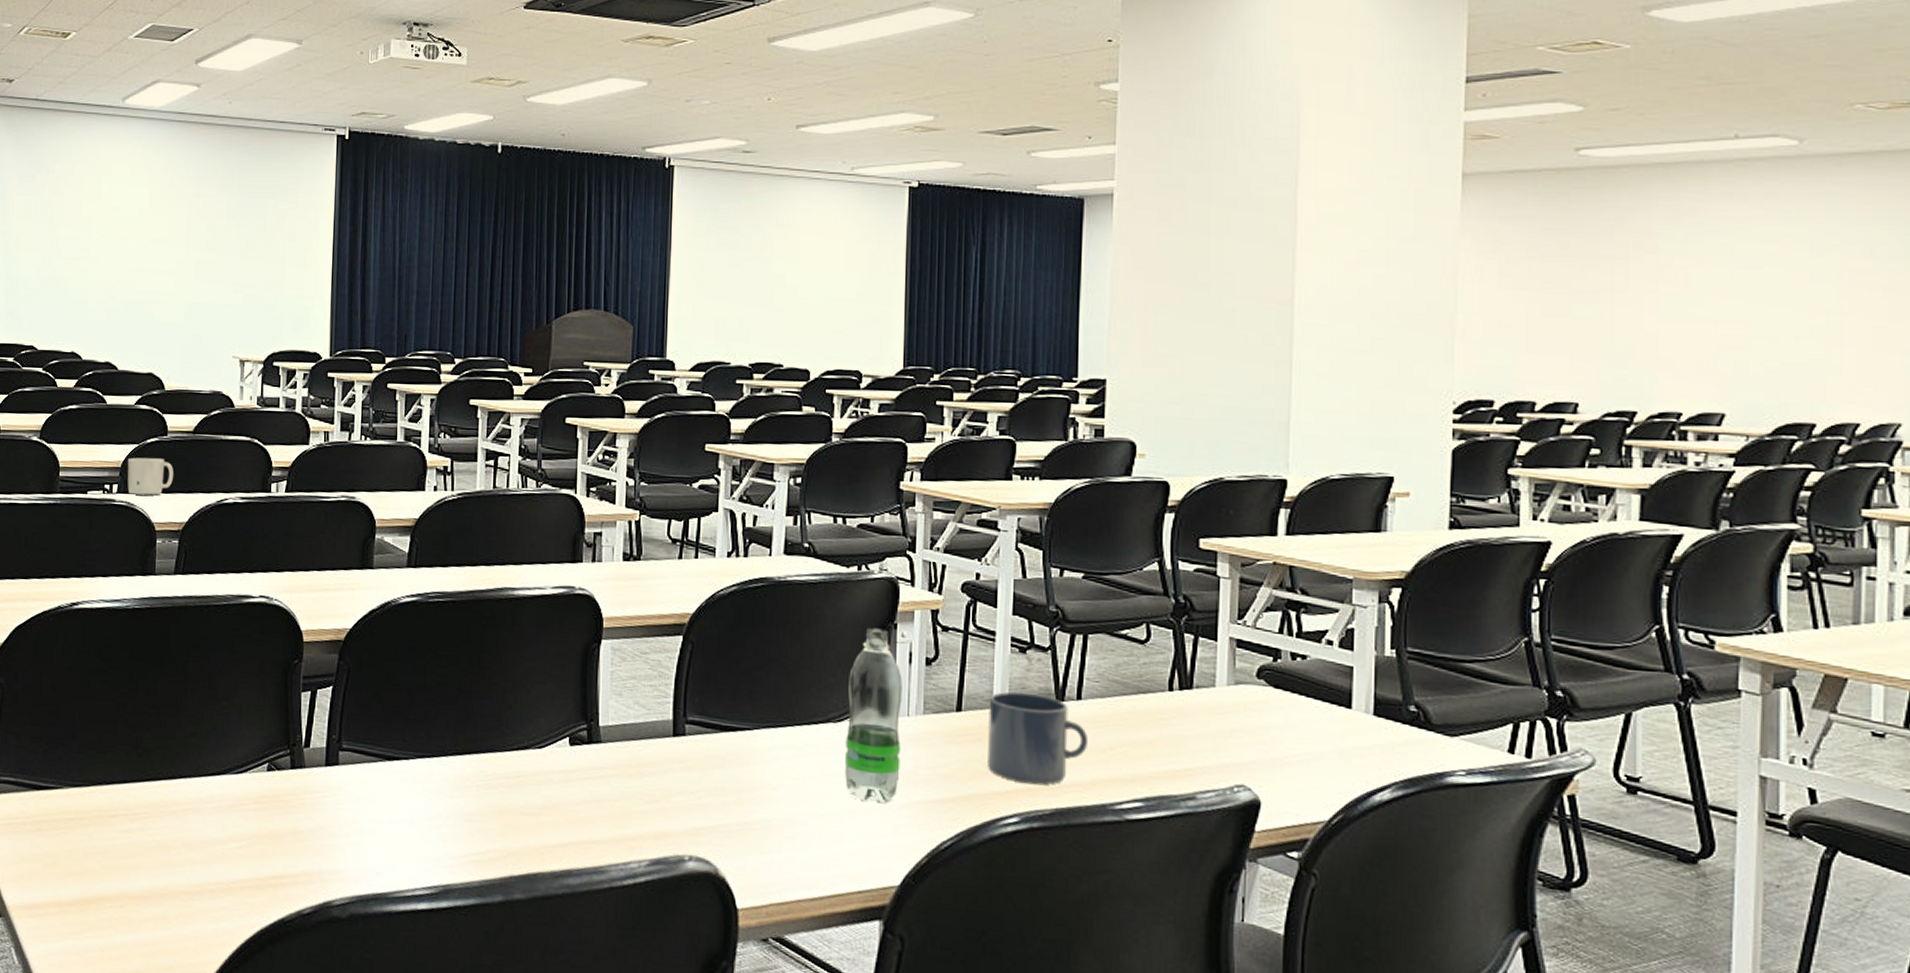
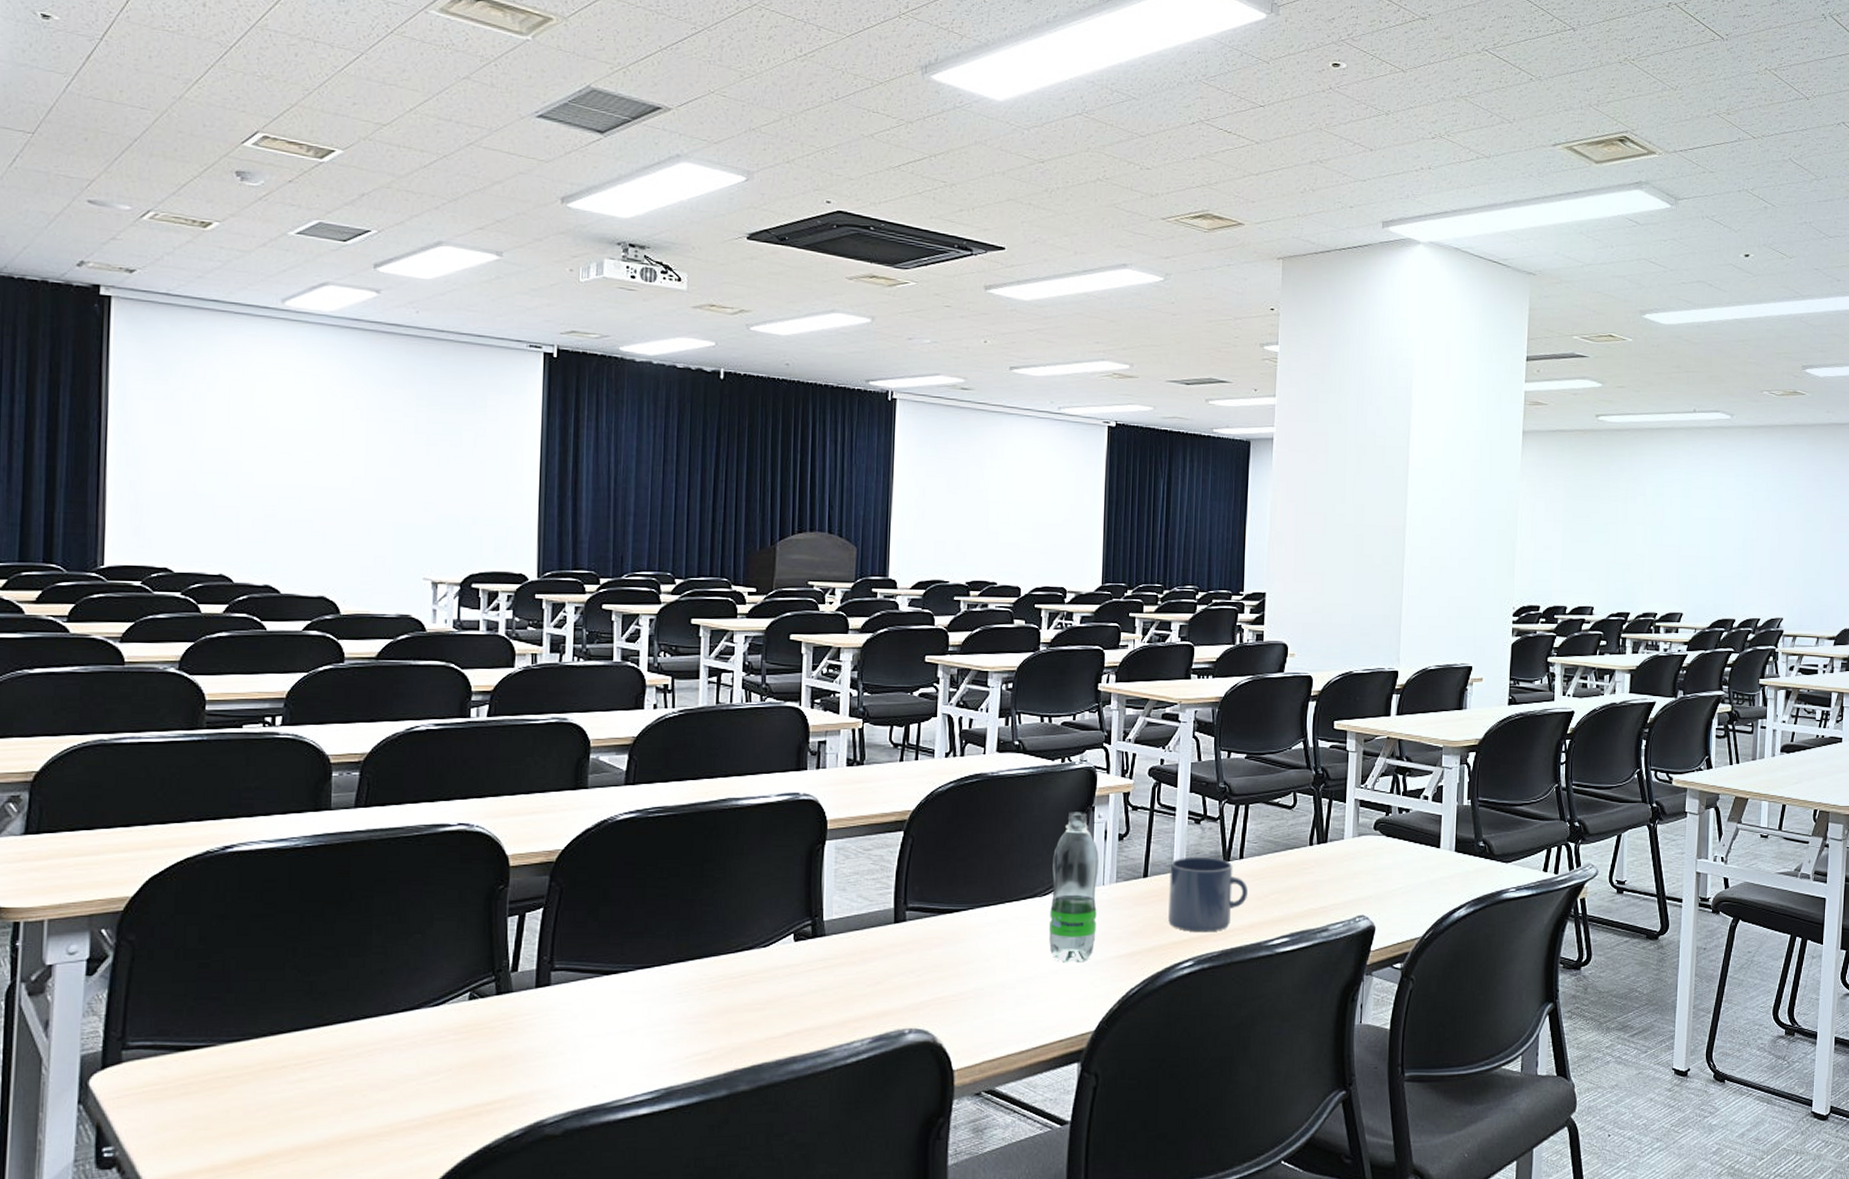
mug: present [127,457,174,496] -> none [294,687,353,728]

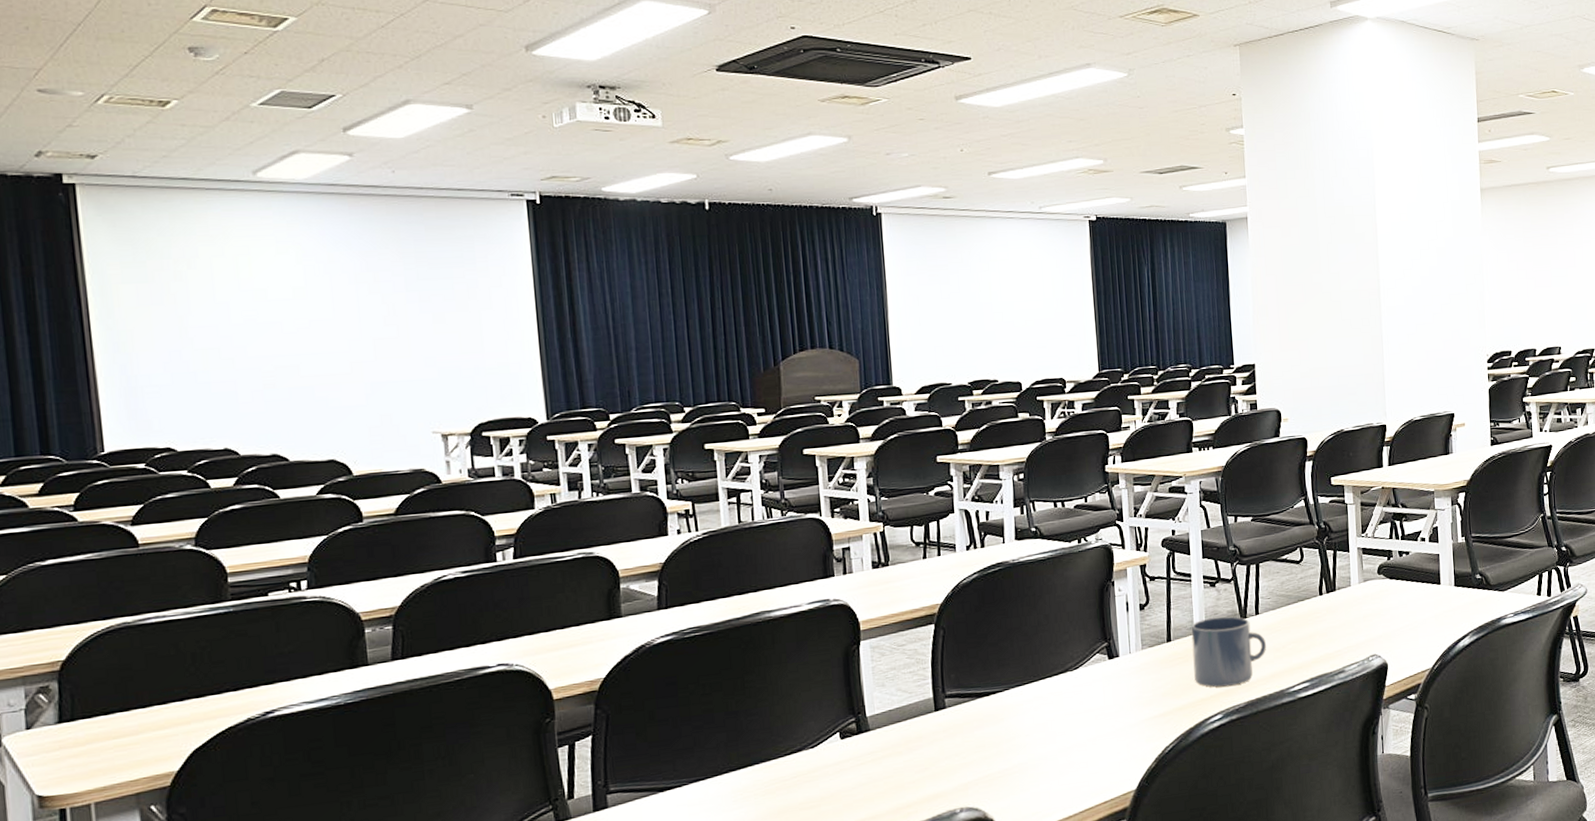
bottle: present [1049,812,1099,963] -> none [1079,587,1128,730]

